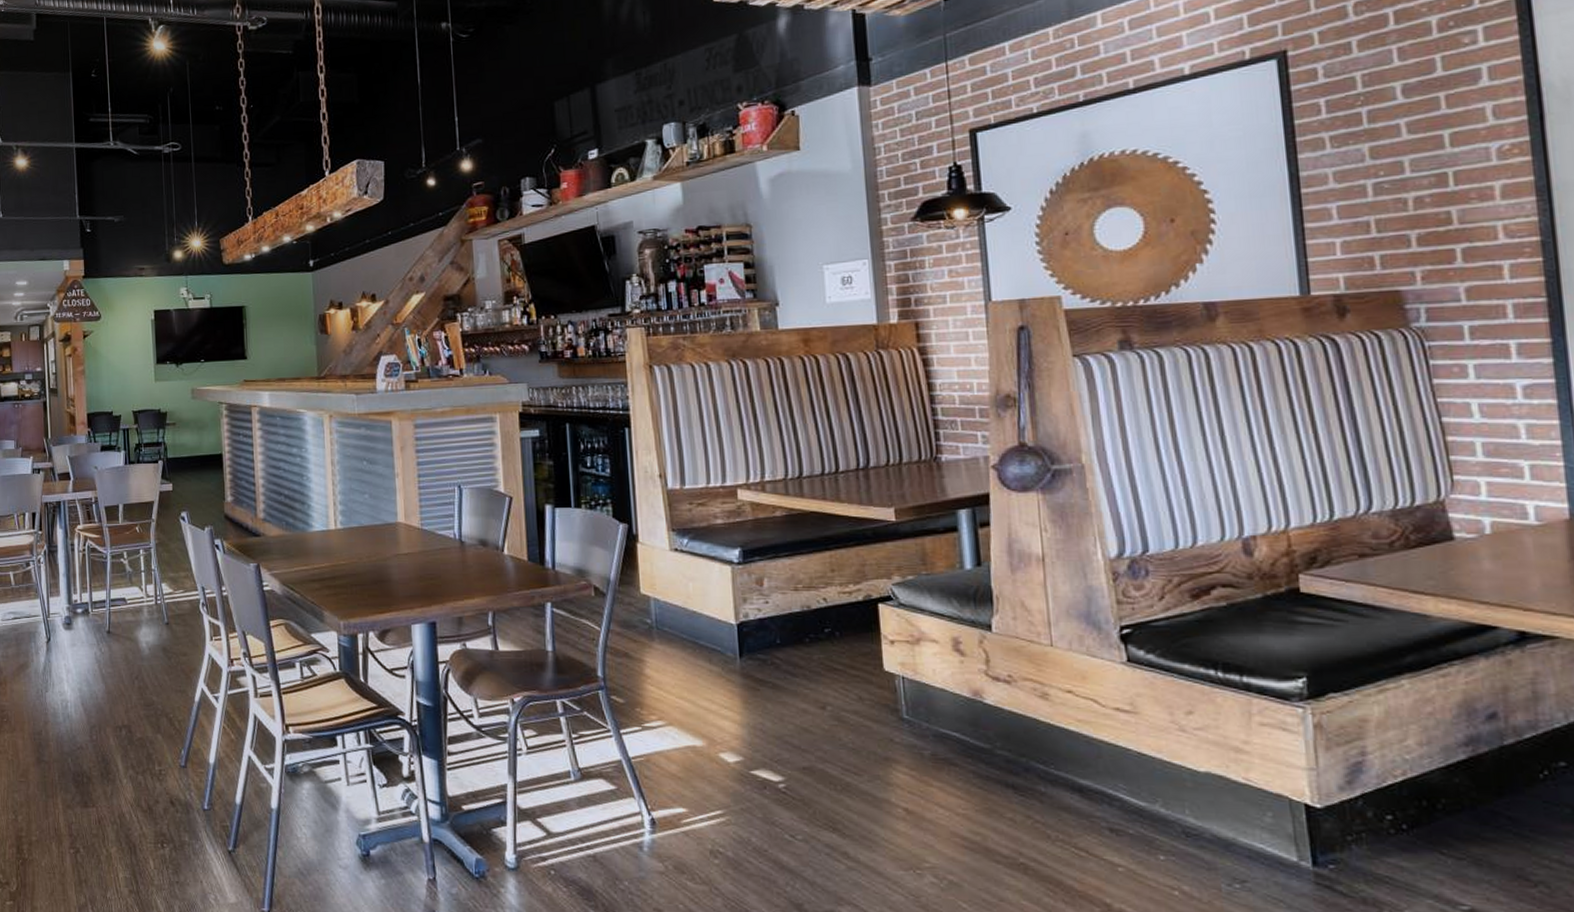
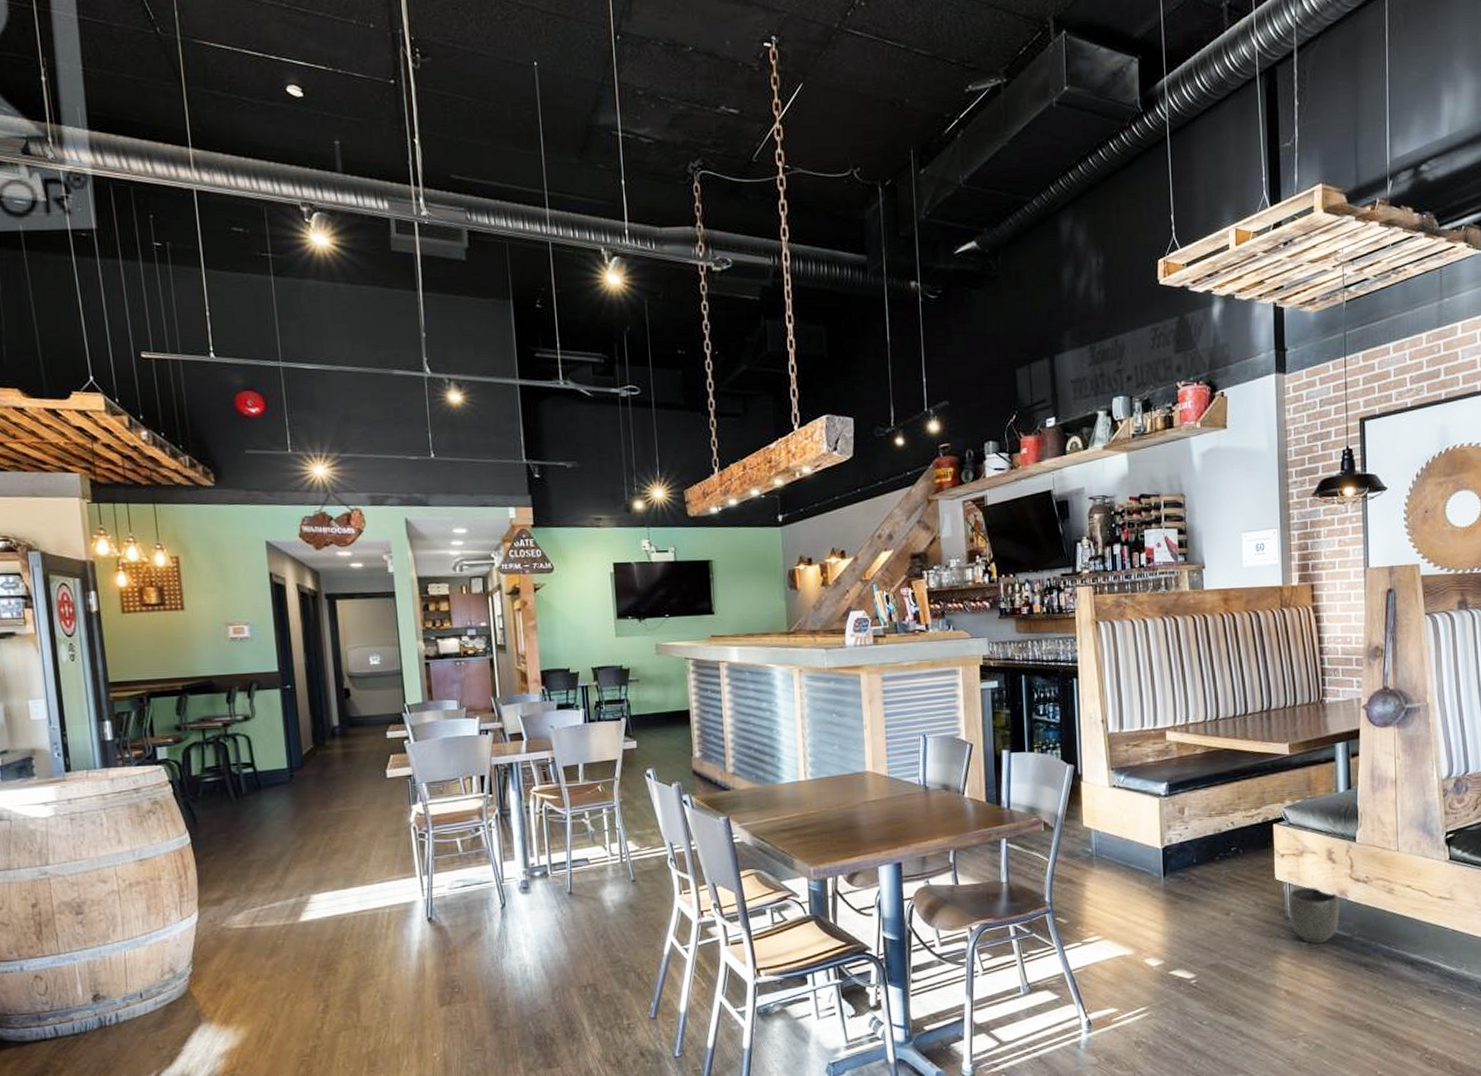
planter: none [901,682,974,755] -> present [1288,886,1339,944]

